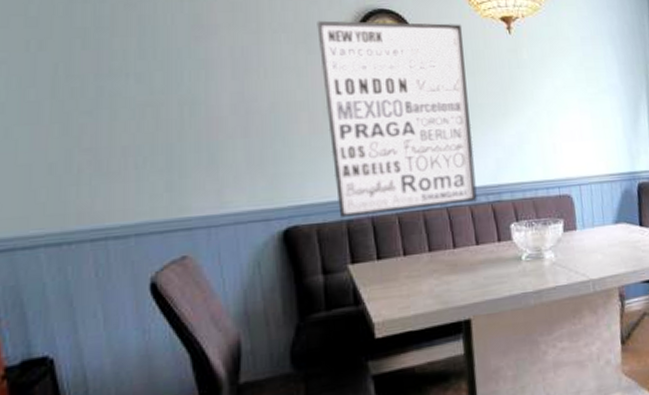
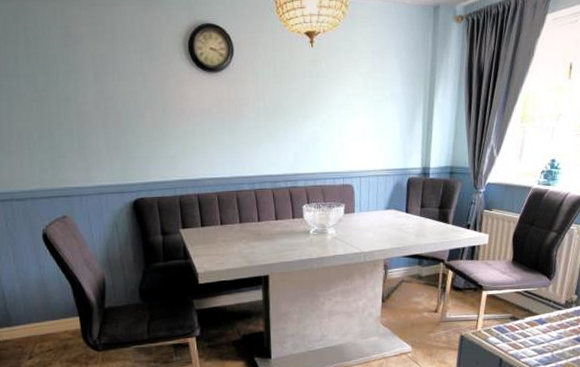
wall art: present [317,20,477,218] -> none [157,33,278,194]

